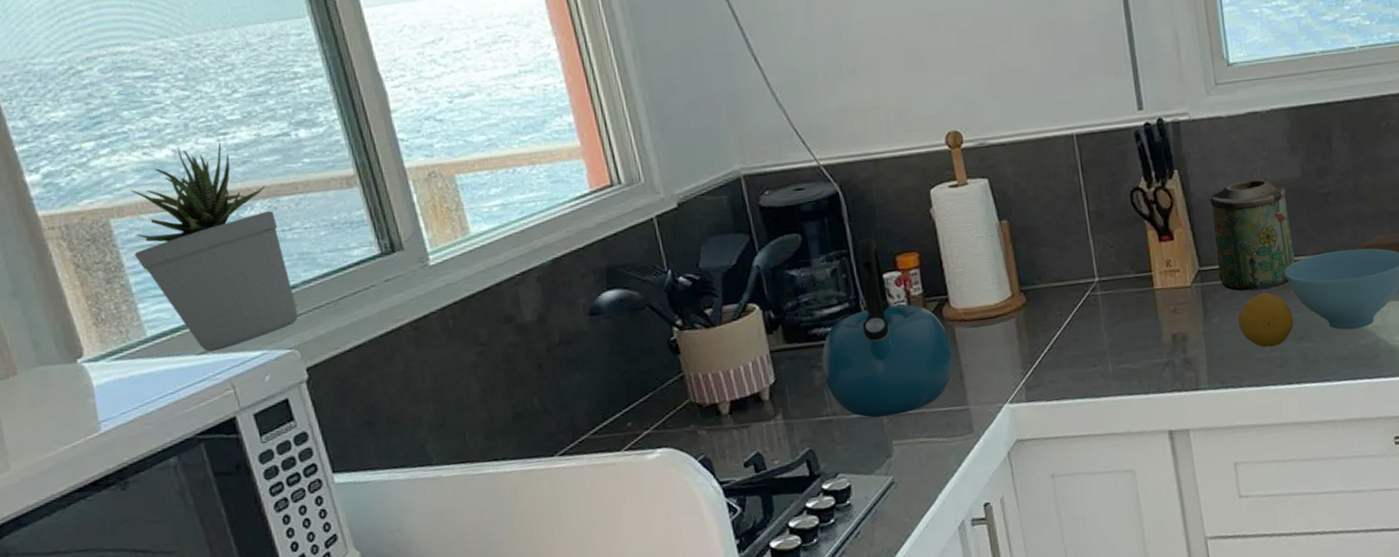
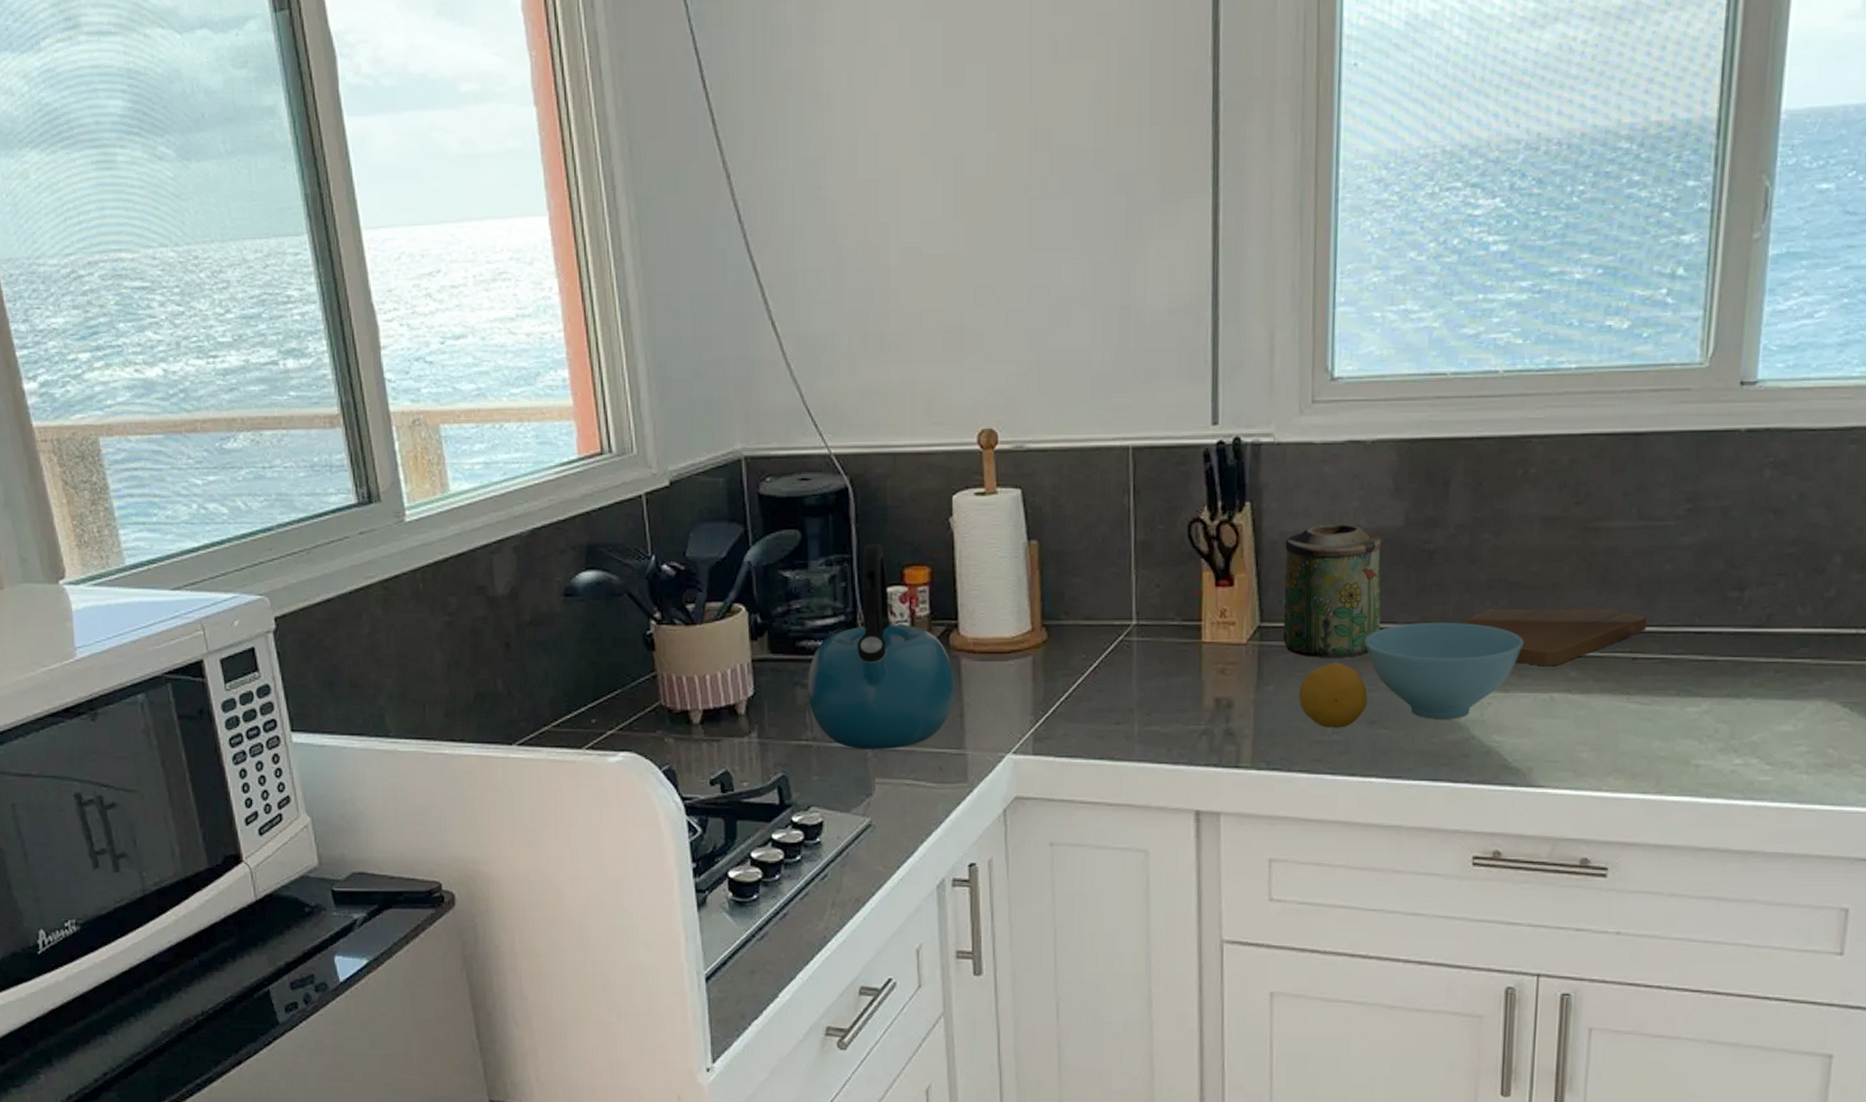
potted plant: present [130,142,299,352] -> none [120,365,271,588]

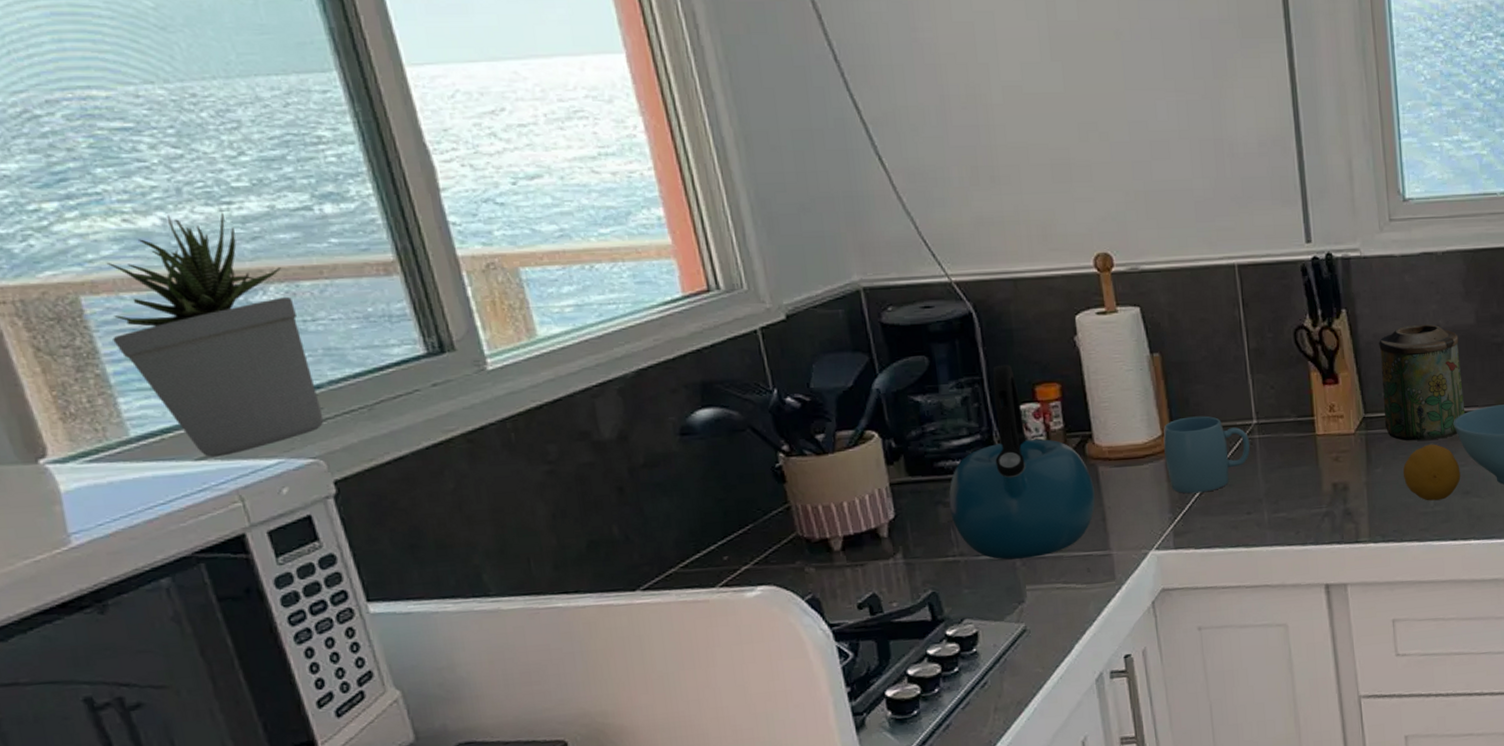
potted plant: none [120,365,271,588] -> present [106,212,324,457]
mug: none [1032,612,1127,696] -> present [1163,415,1250,494]

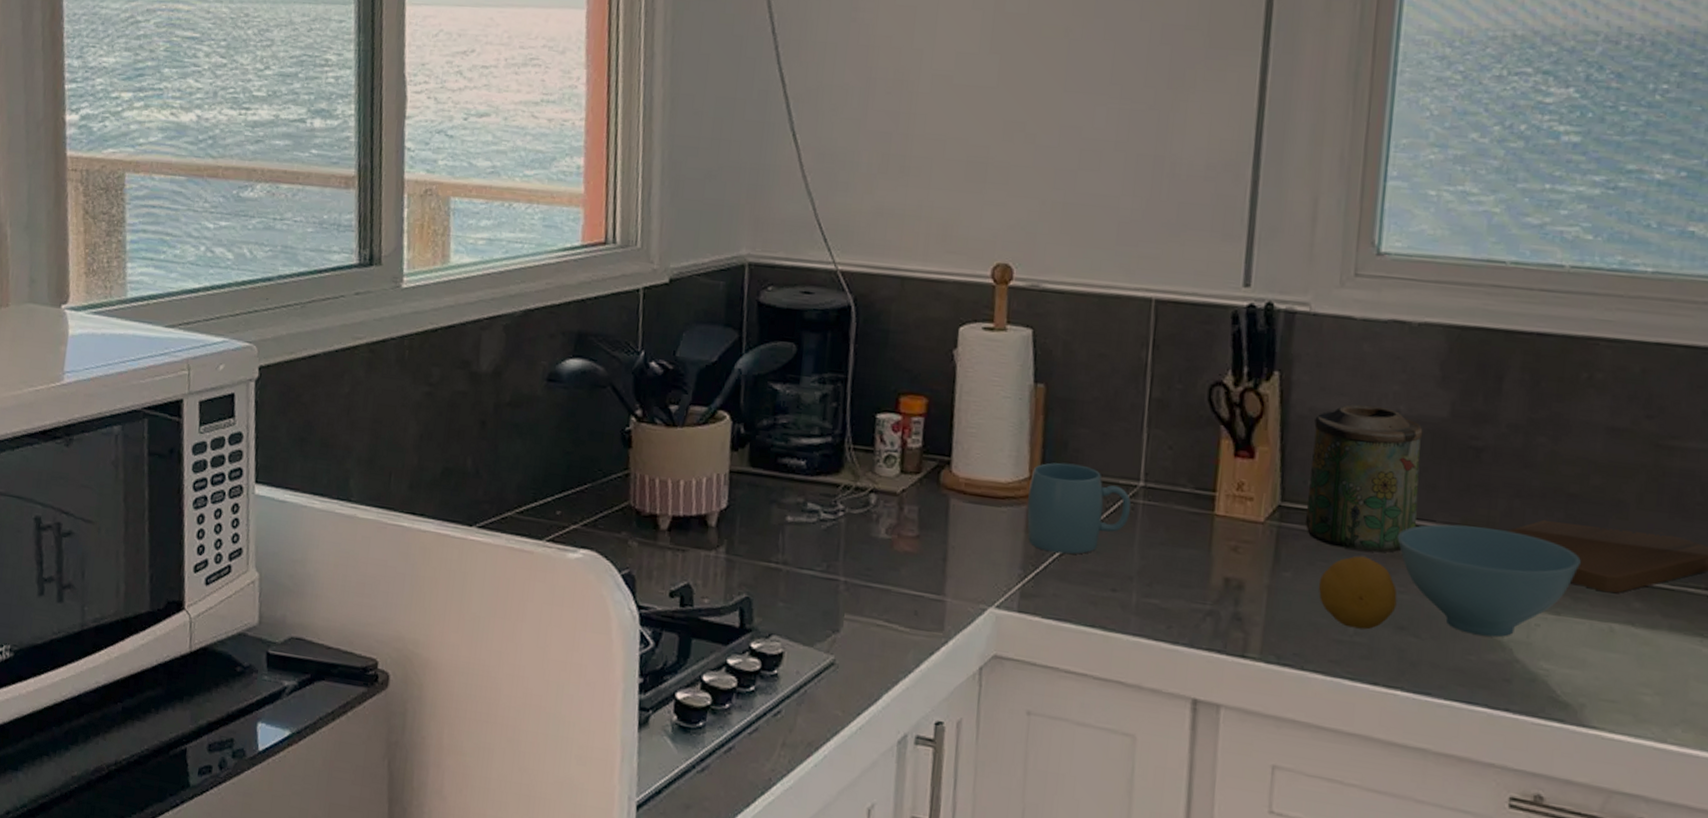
potted plant: present [106,212,324,457] -> none [137,113,271,328]
kettle: present [948,364,1095,560] -> none [783,366,942,585]

